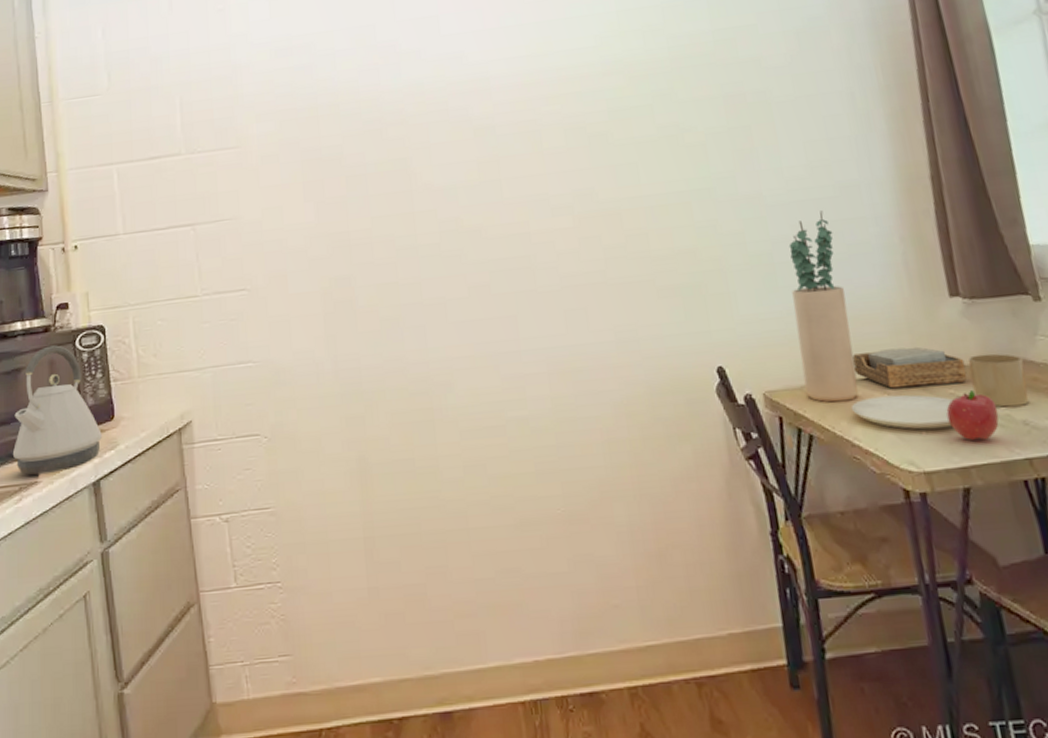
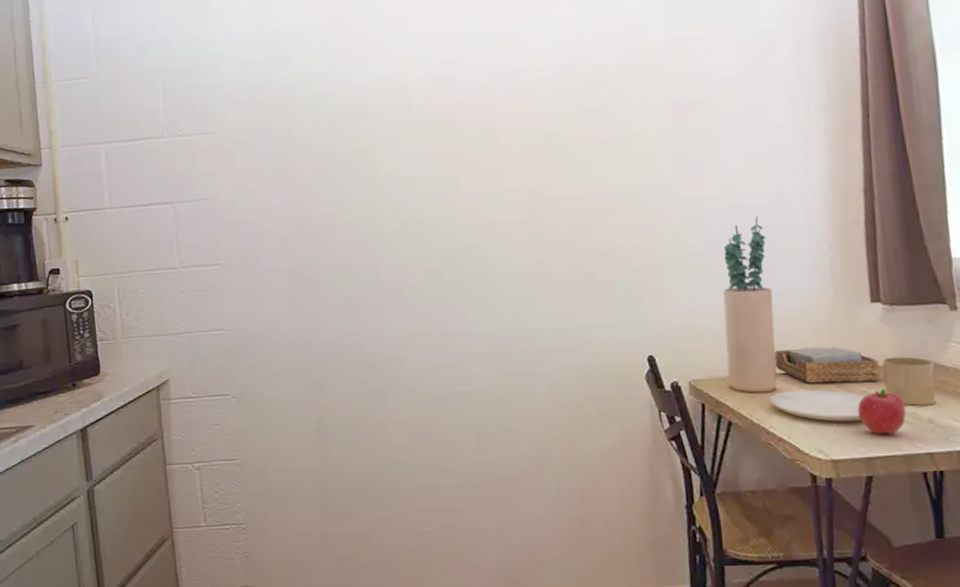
kettle: present [12,345,102,476] -> none [10,306,89,420]

